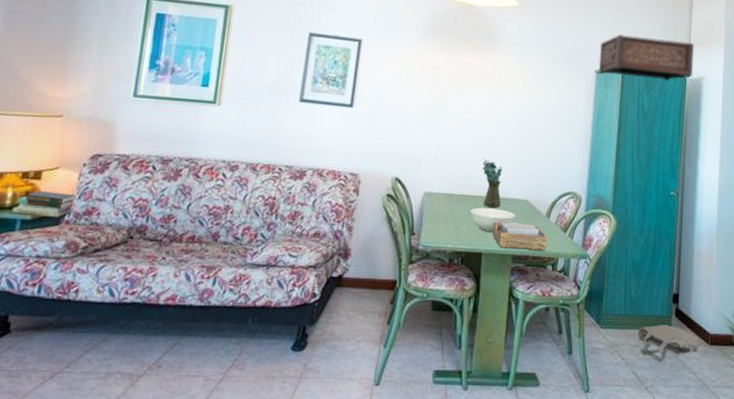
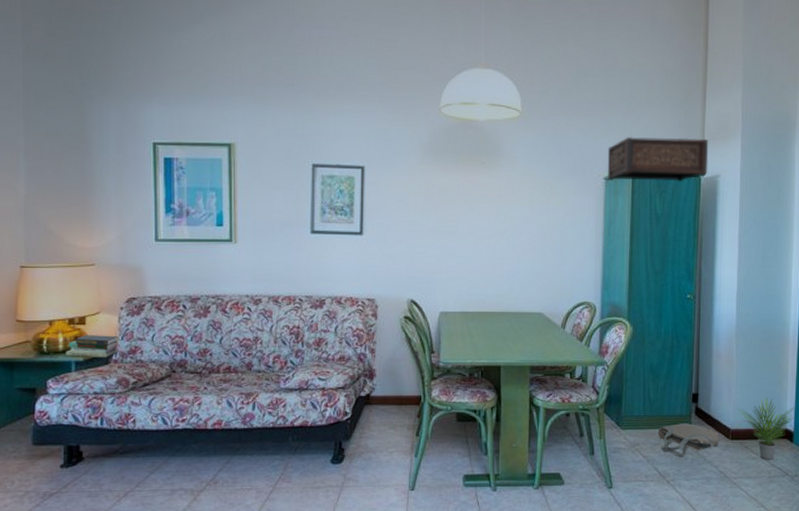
bowl: present [470,207,515,233] -> none [487,323,531,346]
vase: present [482,158,502,210] -> none [495,275,516,324]
napkin holder: present [492,221,547,251] -> none [509,335,564,360]

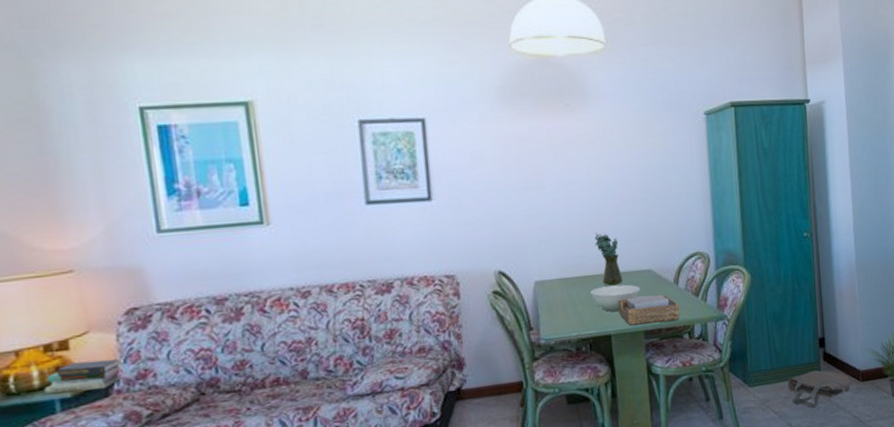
bowl: none [487,323,531,346] -> present [591,284,641,312]
vase: none [495,275,516,324] -> present [594,232,623,288]
napkin holder: none [509,335,564,360] -> present [617,294,680,326]
decorative box: present [607,136,709,183] -> none [705,62,813,115]

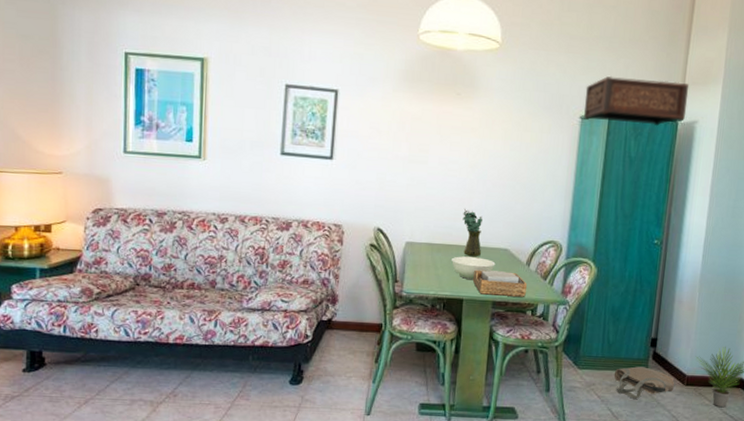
books: present [44,359,123,394] -> none [30,243,85,266]
decorative box: none [705,62,813,115] -> present [584,75,690,127]

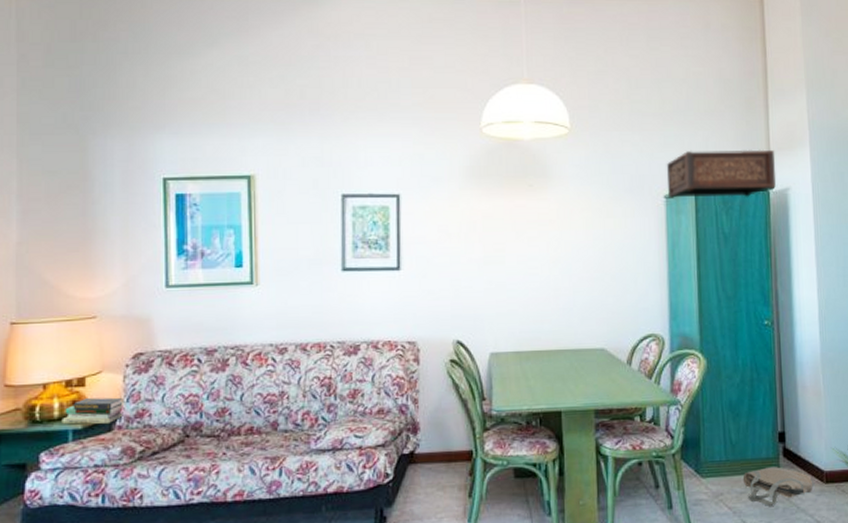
books: none [30,243,85,266] -> present [62,397,125,425]
bowl: present [451,256,496,280] -> none [543,361,593,389]
vase: present [462,208,483,259] -> none [550,308,576,364]
napkin holder: present [472,269,527,297] -> none [569,374,632,403]

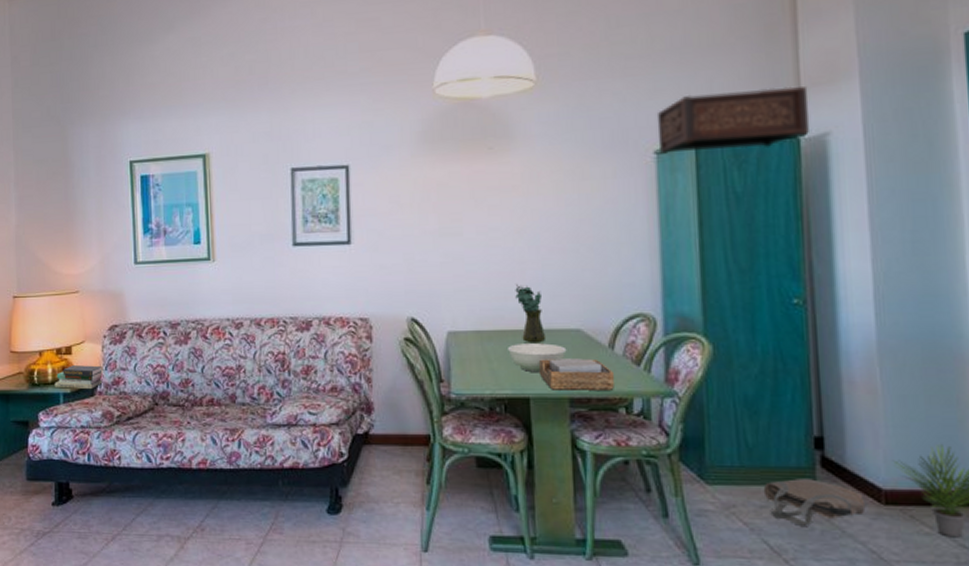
bowl: none [543,361,593,389] -> present [508,343,567,373]
vase: none [550,308,576,364] -> present [515,283,547,345]
napkin holder: none [569,374,632,403] -> present [538,358,616,390]

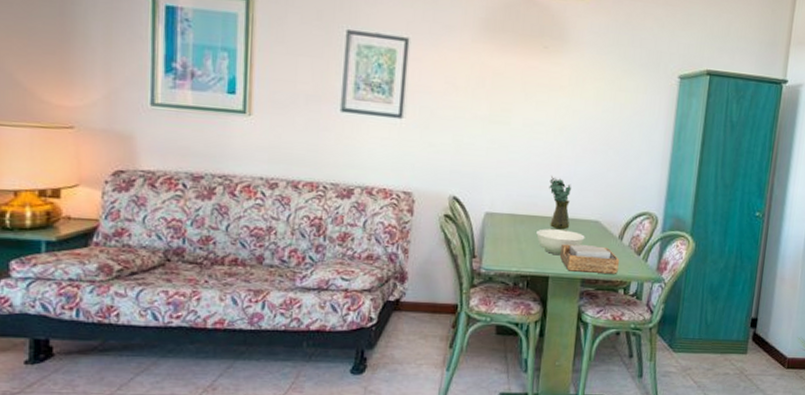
books: present [54,365,104,389] -> none [34,210,103,239]
decorative box: present [656,85,811,154] -> none [683,32,795,89]
tote bag: present [763,479,866,528] -> none [711,349,775,385]

